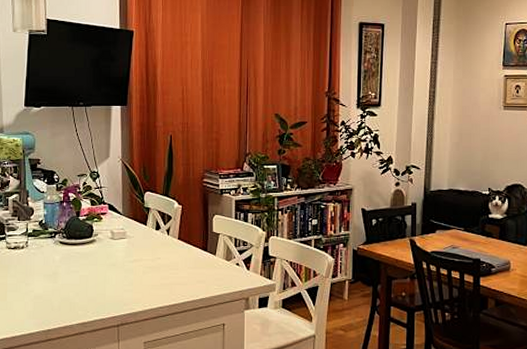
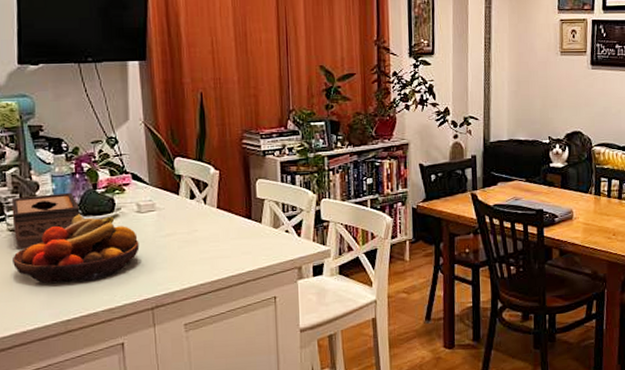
fruit bowl: none [9,237,111,297] -> present [13,214,140,284]
tissue box: none [11,218,65,265] -> present [11,192,80,249]

